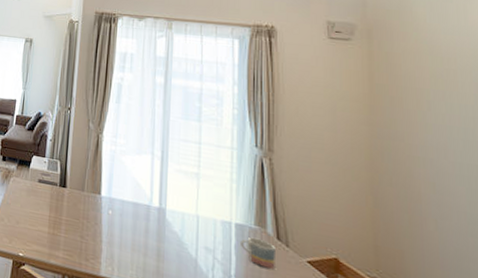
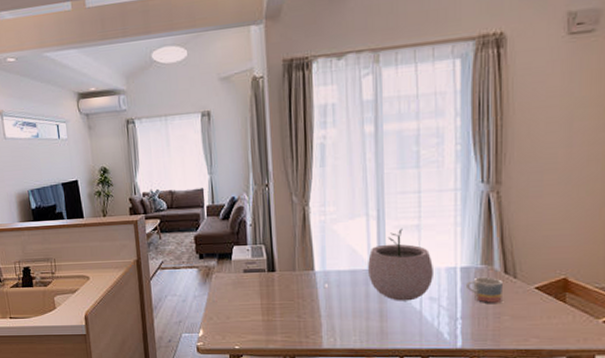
plant pot: none [149,172,210,247] -> present [368,228,433,301]

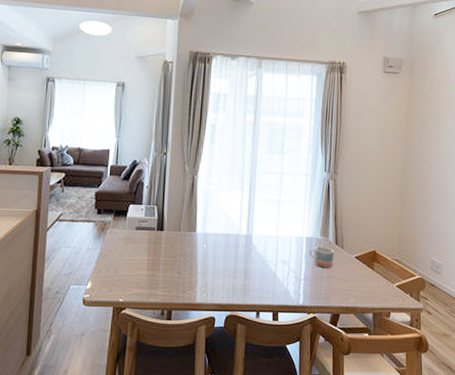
plant pot: present [368,228,433,301] -> none [238,201,287,263]

